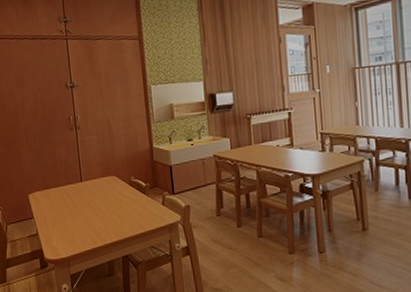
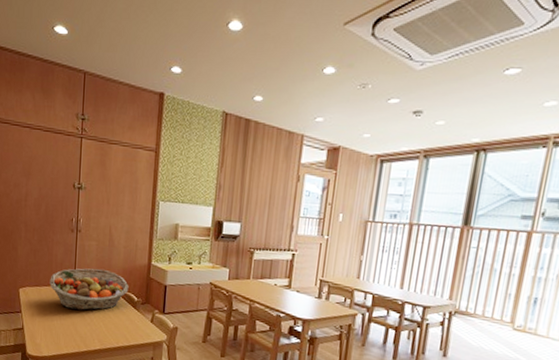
fruit basket: none [57,161,135,206] -> present [50,268,129,311]

